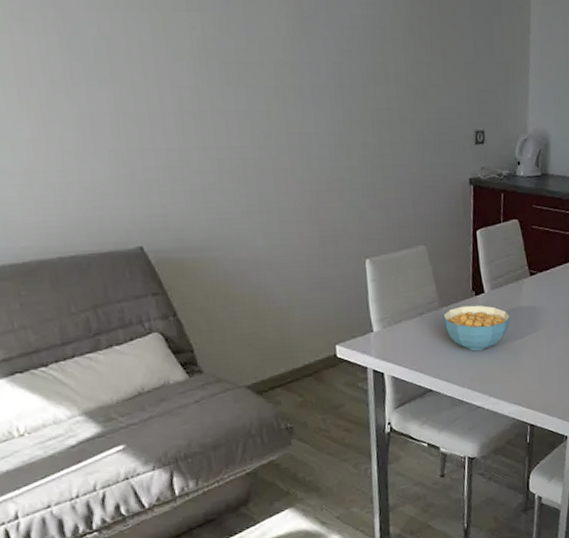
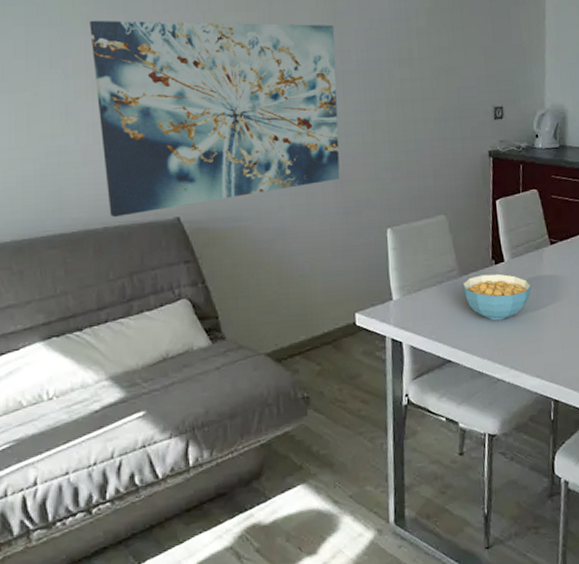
wall art: none [13,15,315,247] -> present [89,20,340,218]

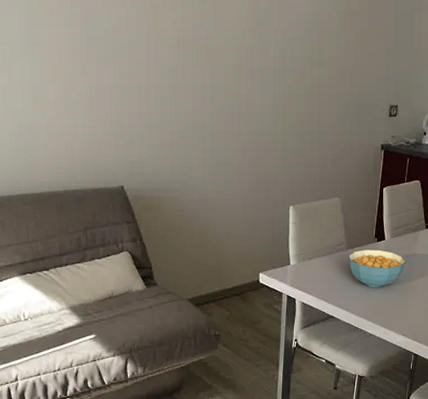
wall art: present [89,20,340,218] -> none [52,12,256,183]

